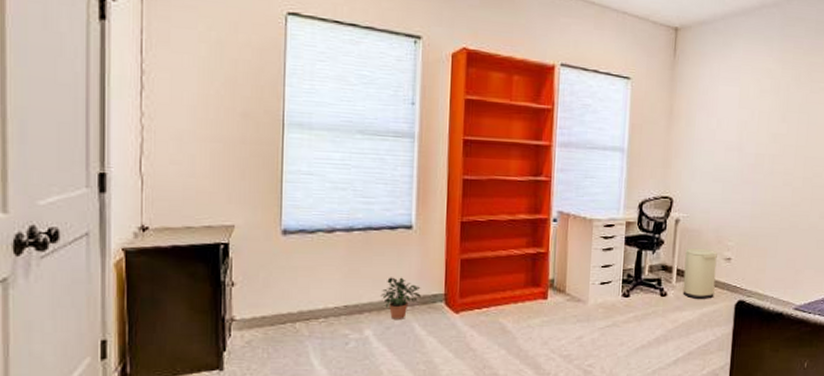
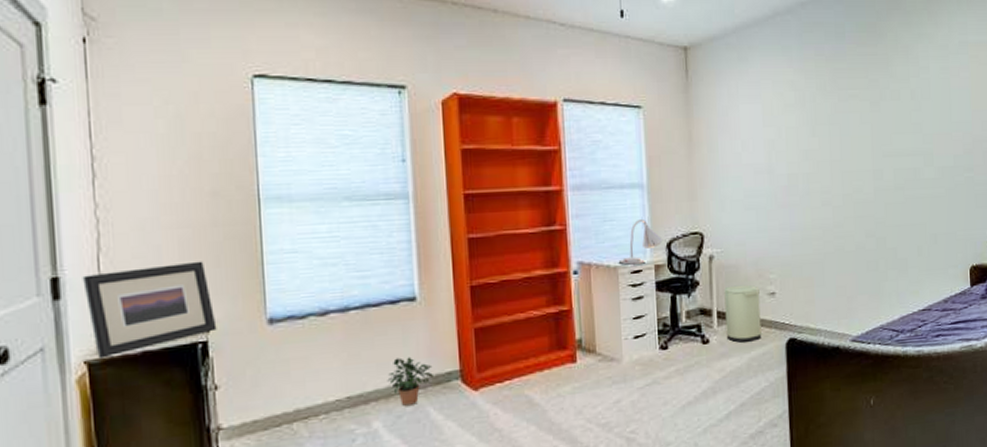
picture frame: none [126,172,238,248] -> present [82,261,217,359]
table lamp: none [594,179,637,219] -> present [618,218,663,265]

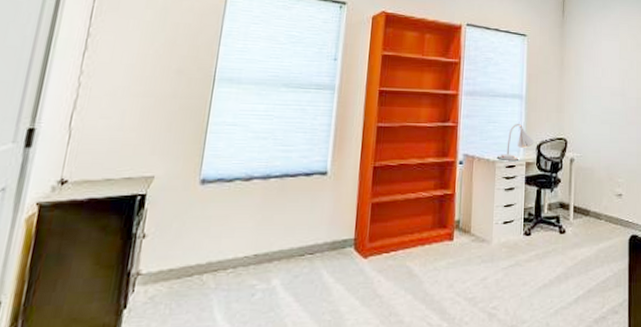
picture frame: present [82,261,217,359] -> none [49,125,158,202]
potted plant: present [387,357,433,406] -> none [291,223,332,267]
pedal bin: present [724,284,762,343] -> none [580,185,609,235]

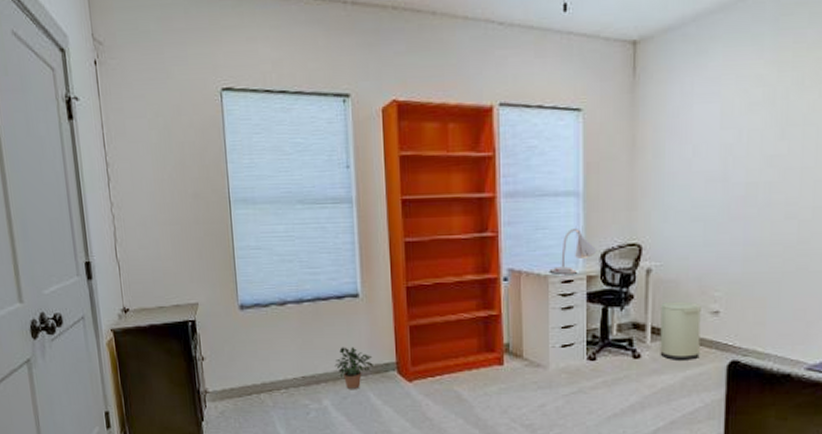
potted plant: none [291,223,332,267] -> present [334,347,373,389]
pedal bin: none [580,185,609,235] -> present [660,301,701,360]

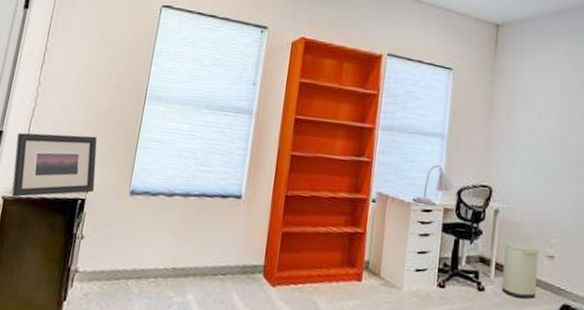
picture frame: none [106,253,202,328] -> present [11,132,98,198]
potted plant: present [334,347,373,389] -> none [206,243,243,287]

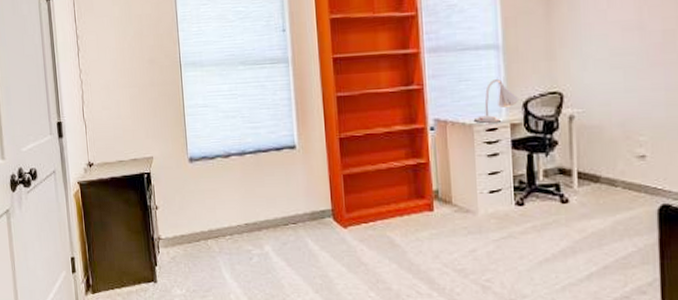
picture frame: present [11,132,98,198] -> none [74,112,156,181]
pedal bin: present [501,241,539,299] -> none [586,146,629,205]

